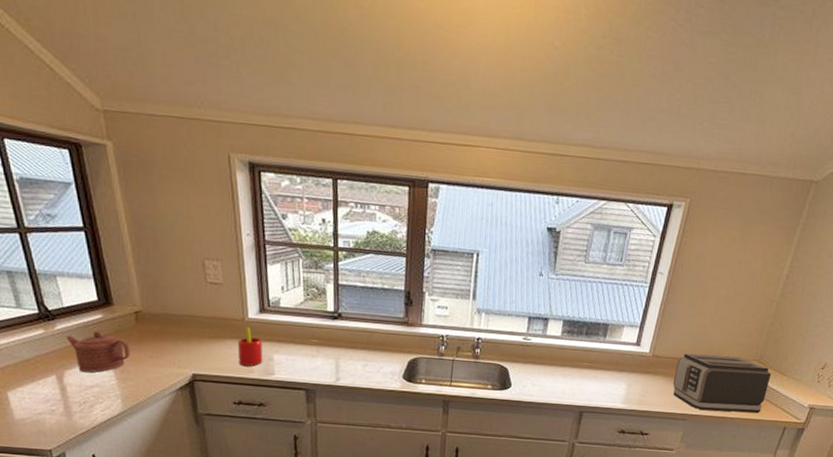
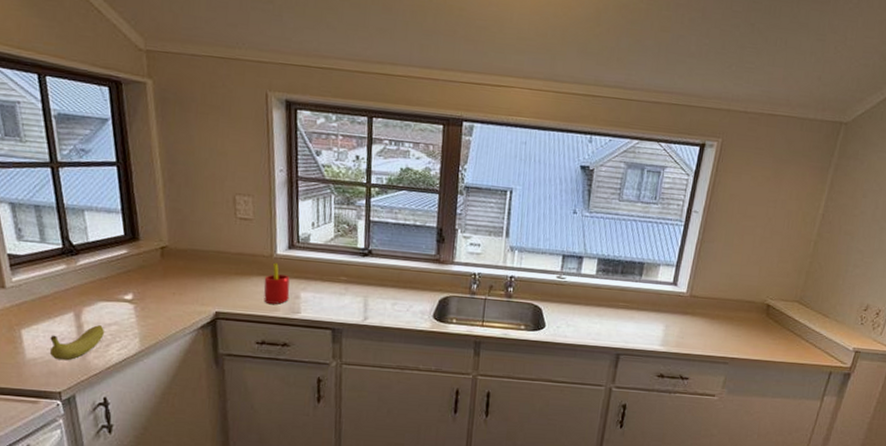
fruit: none [36,387,87,421] -> present [49,325,104,361]
teapot: present [66,331,130,373] -> none [88,266,153,310]
toaster: present [672,353,772,413] -> none [712,293,813,357]

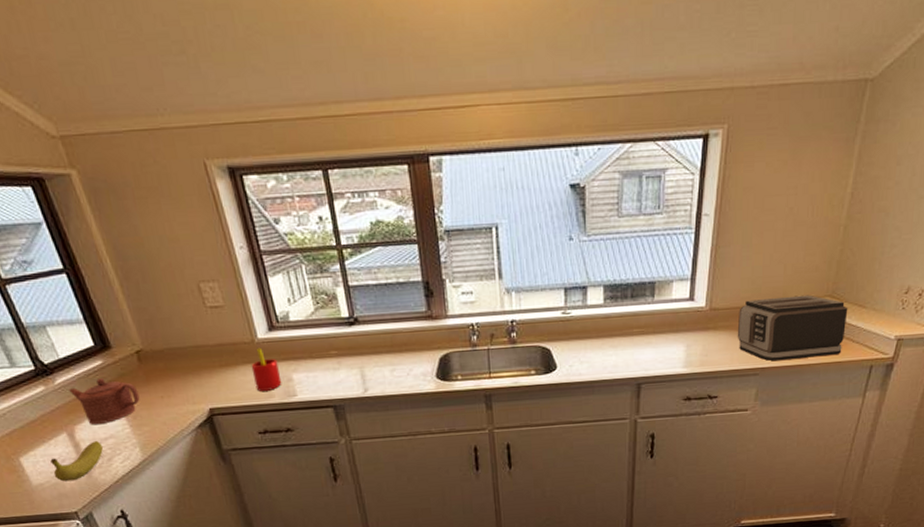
teapot: none [88,266,153,310] -> present [69,378,140,425]
toaster: none [712,293,813,357] -> present [737,295,848,362]

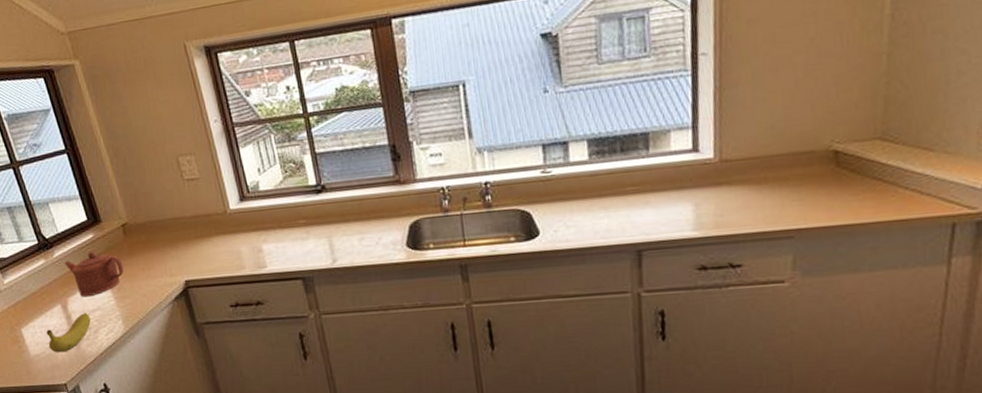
straw: present [251,347,282,391] -> none [223,218,253,263]
toaster: present [737,295,848,362] -> none [758,138,909,221]

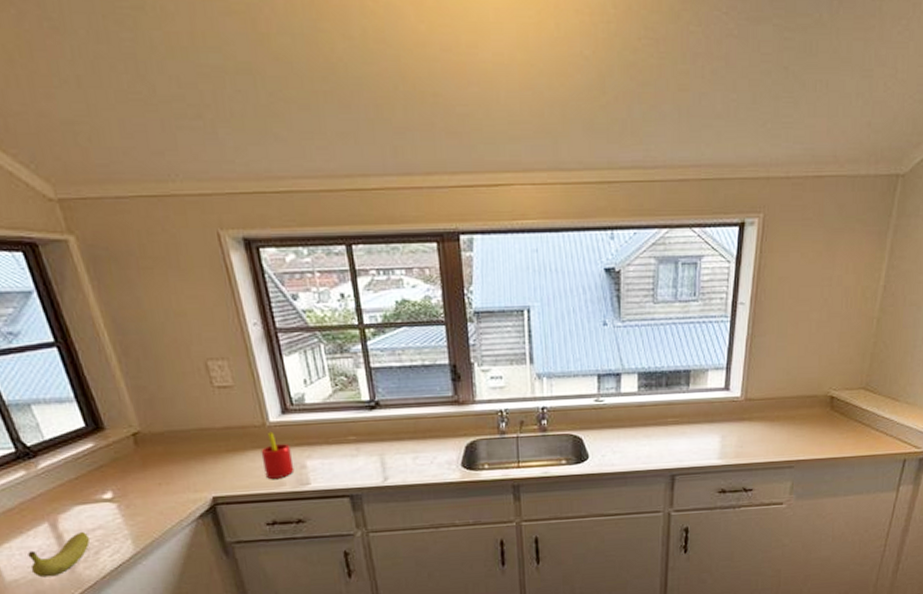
teapot: present [64,251,124,297] -> none [53,463,135,515]
straw: none [223,218,253,263] -> present [261,431,295,479]

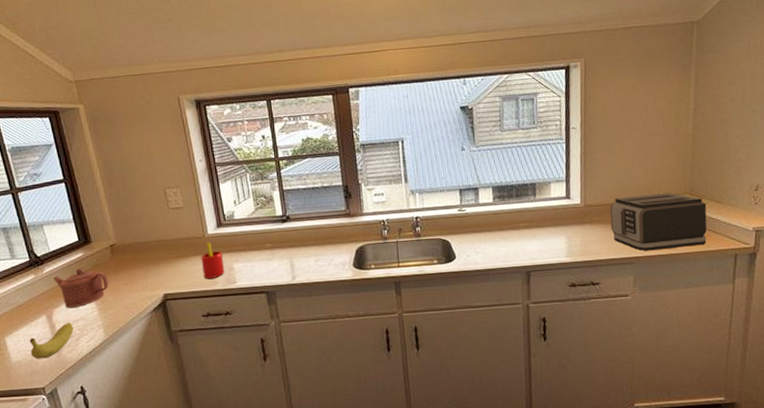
teapot: none [53,463,135,515] -> present [53,268,109,309]
toaster: none [772,387,882,454] -> present [610,192,707,251]

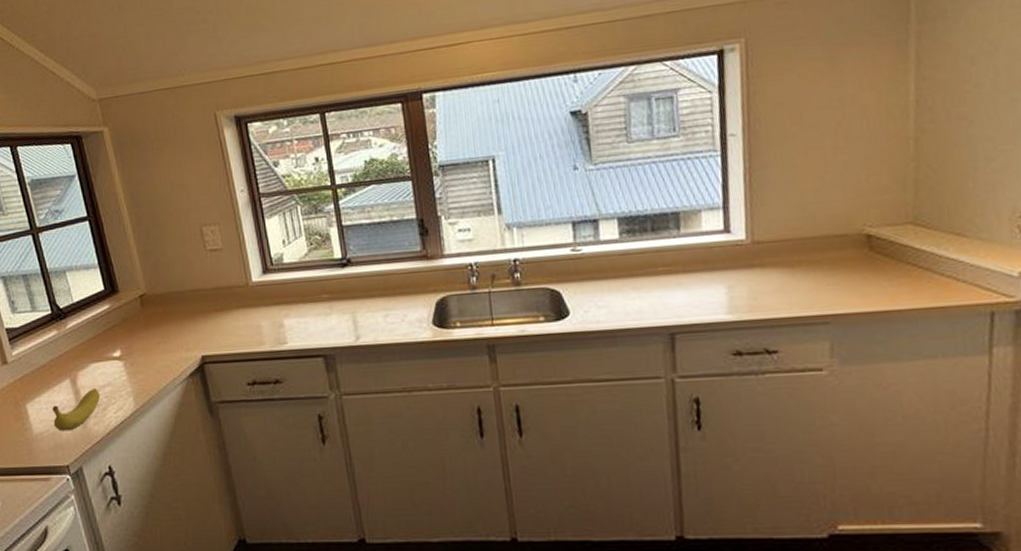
teapot: present [53,268,109,309] -> none [77,323,139,372]
straw: present [201,241,225,279] -> none [244,291,273,338]
toaster: present [610,192,707,251] -> none [790,222,944,307]

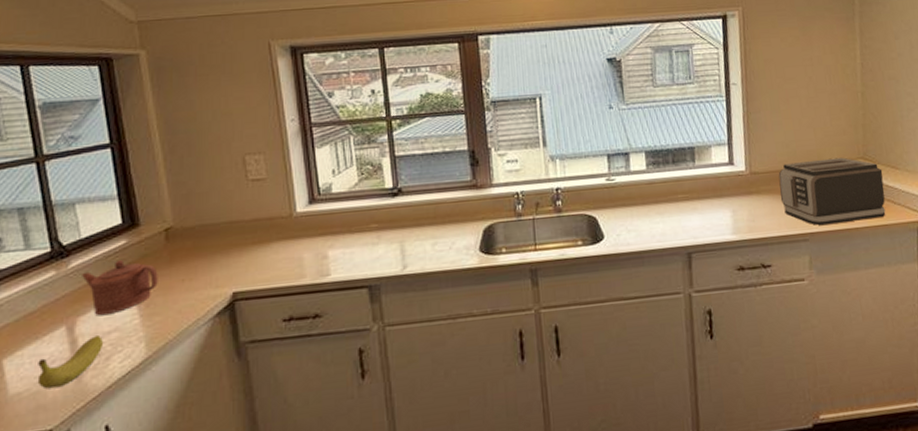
teapot: none [77,323,139,372] -> present [82,260,158,316]
toaster: none [790,222,944,307] -> present [778,157,886,226]

